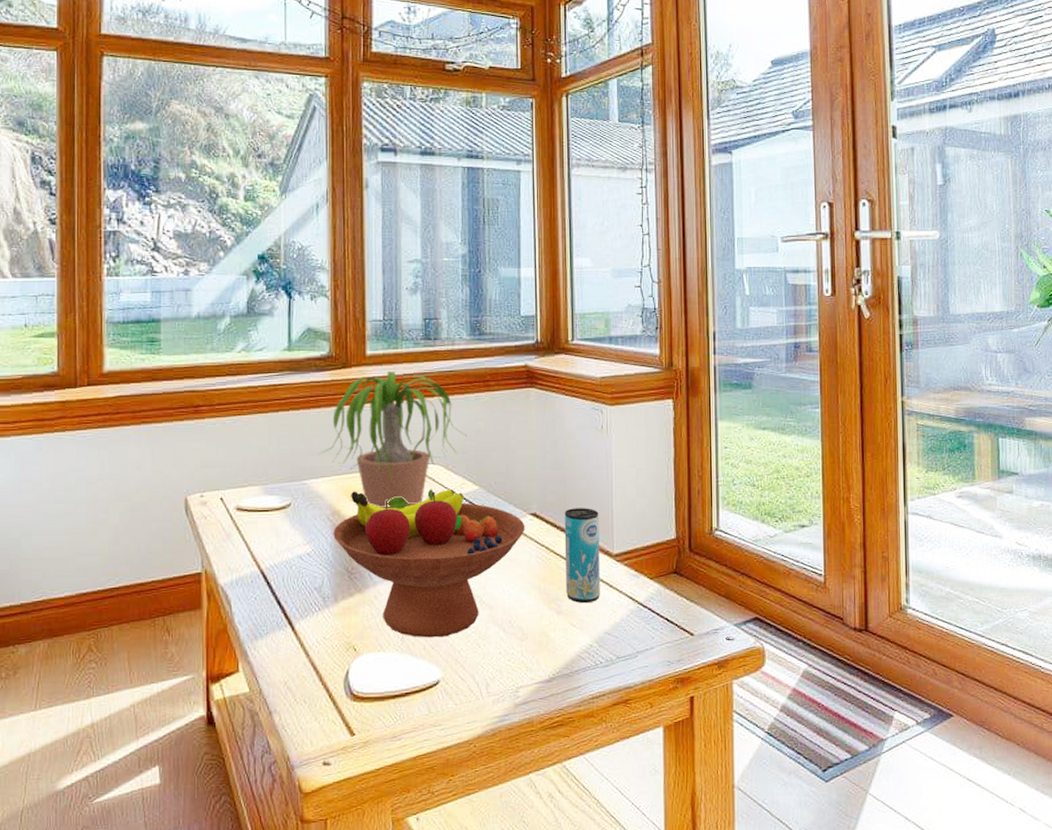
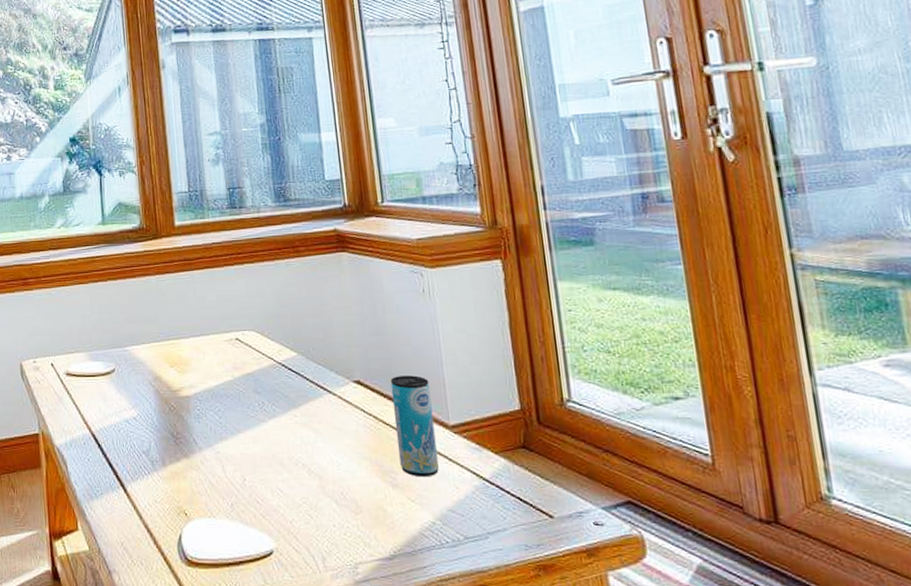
potted plant: present [318,371,467,508] -> none [137,240,281,374]
fruit bowl: present [333,489,525,638] -> none [156,355,350,506]

